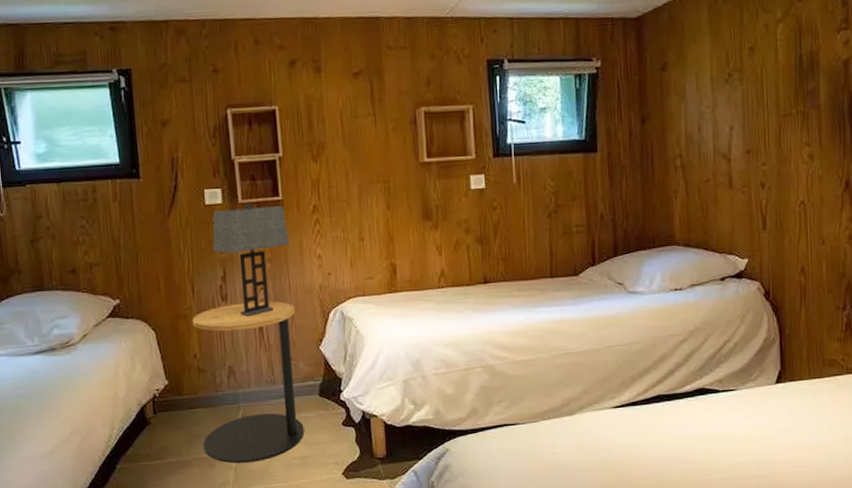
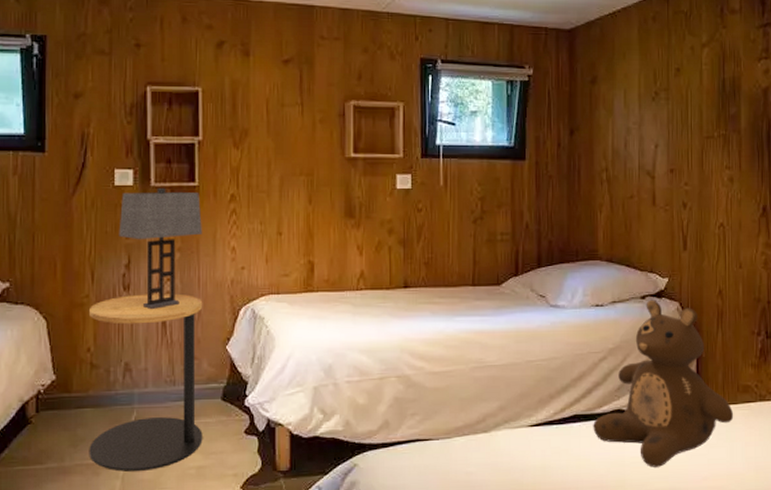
teddy bear: none [676,280,820,442] -> present [593,299,734,467]

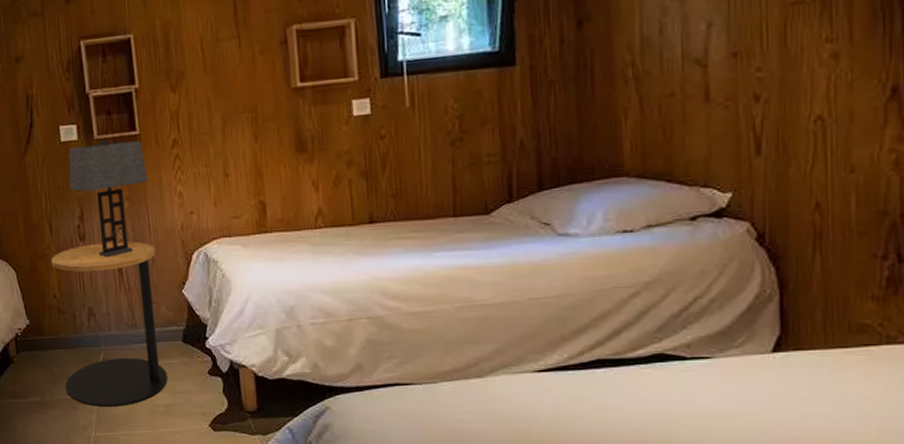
teddy bear: present [593,299,734,467] -> none [623,220,842,422]

